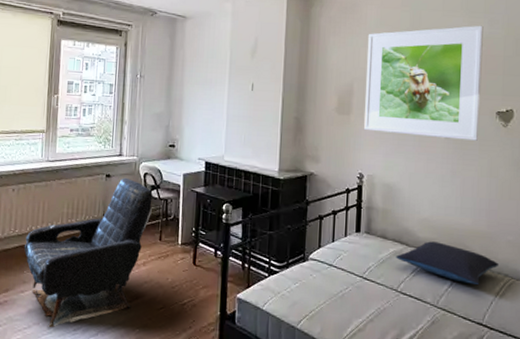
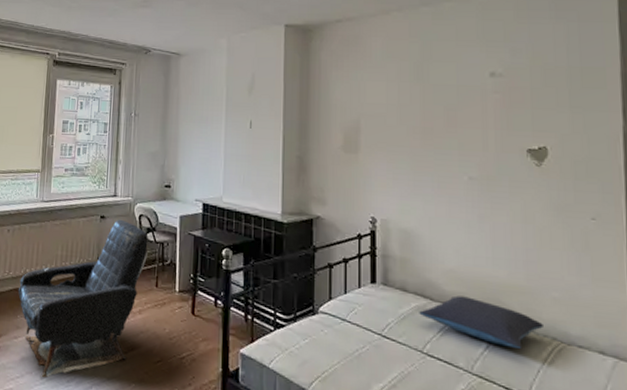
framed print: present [364,25,483,141] -> none [373,55,508,182]

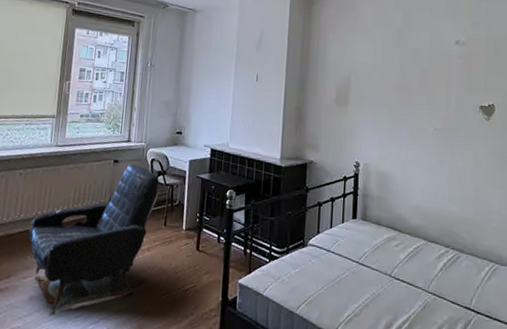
pillow: present [419,295,543,349] -> none [390,228,484,270]

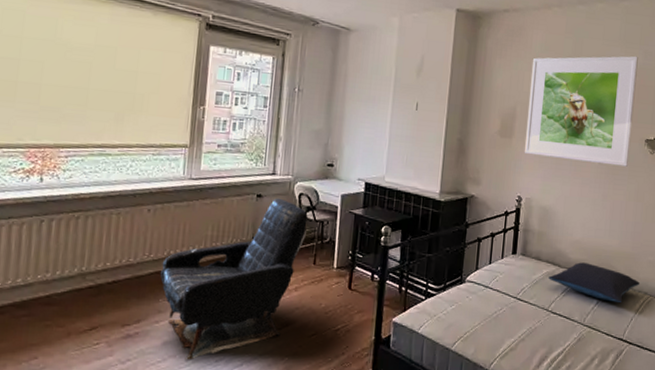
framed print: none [360,26,467,133] -> present [525,56,638,167]
pillow: none [390,228,484,270] -> present [548,262,639,302]

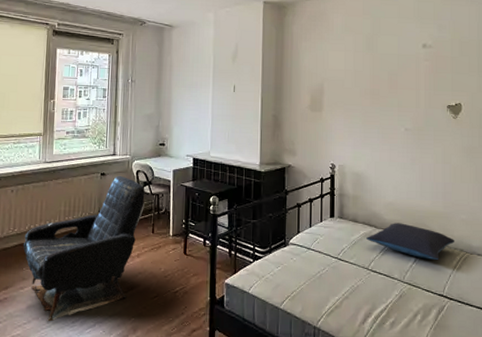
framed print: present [525,56,638,167] -> none [334,30,433,132]

